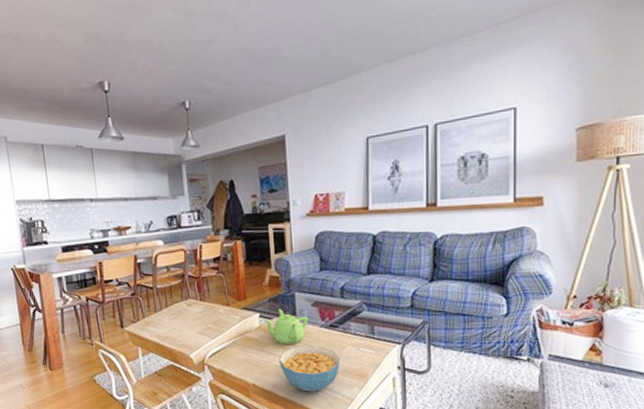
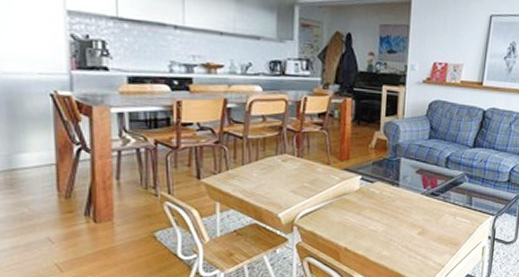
teapot: present [264,308,309,345] -> none [365,172,411,210]
cereal bowl: present [279,344,341,392] -> none [375,210,437,257]

